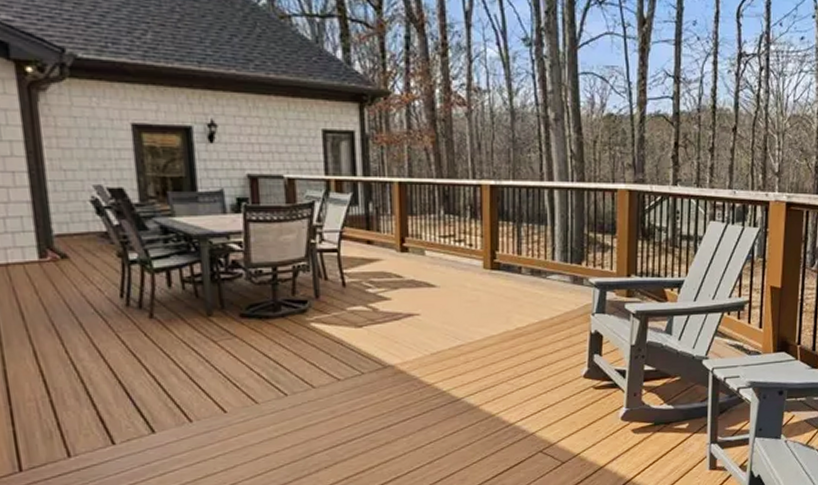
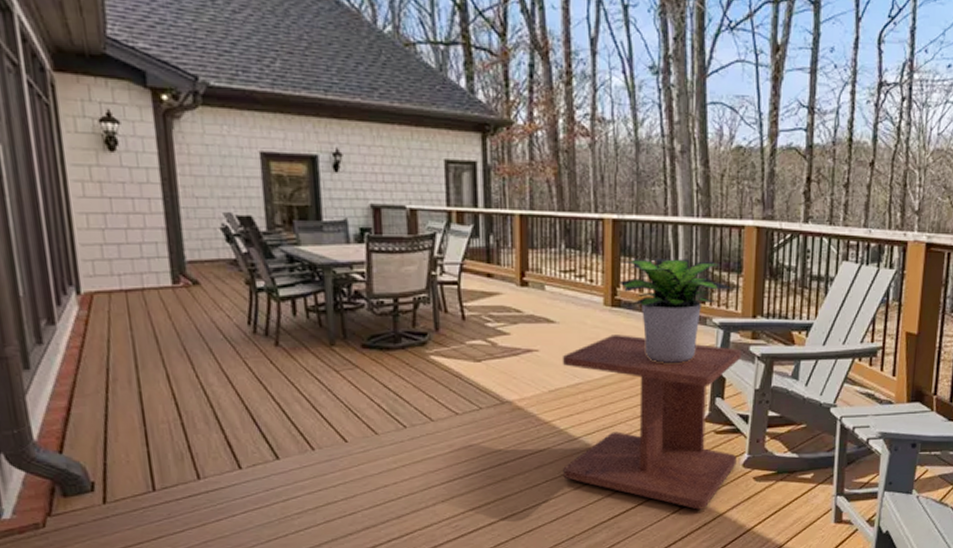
side table: none [443,296,618,464] -> present [562,335,742,510]
potted plant: none [498,221,608,323] -> present [619,257,734,363]

